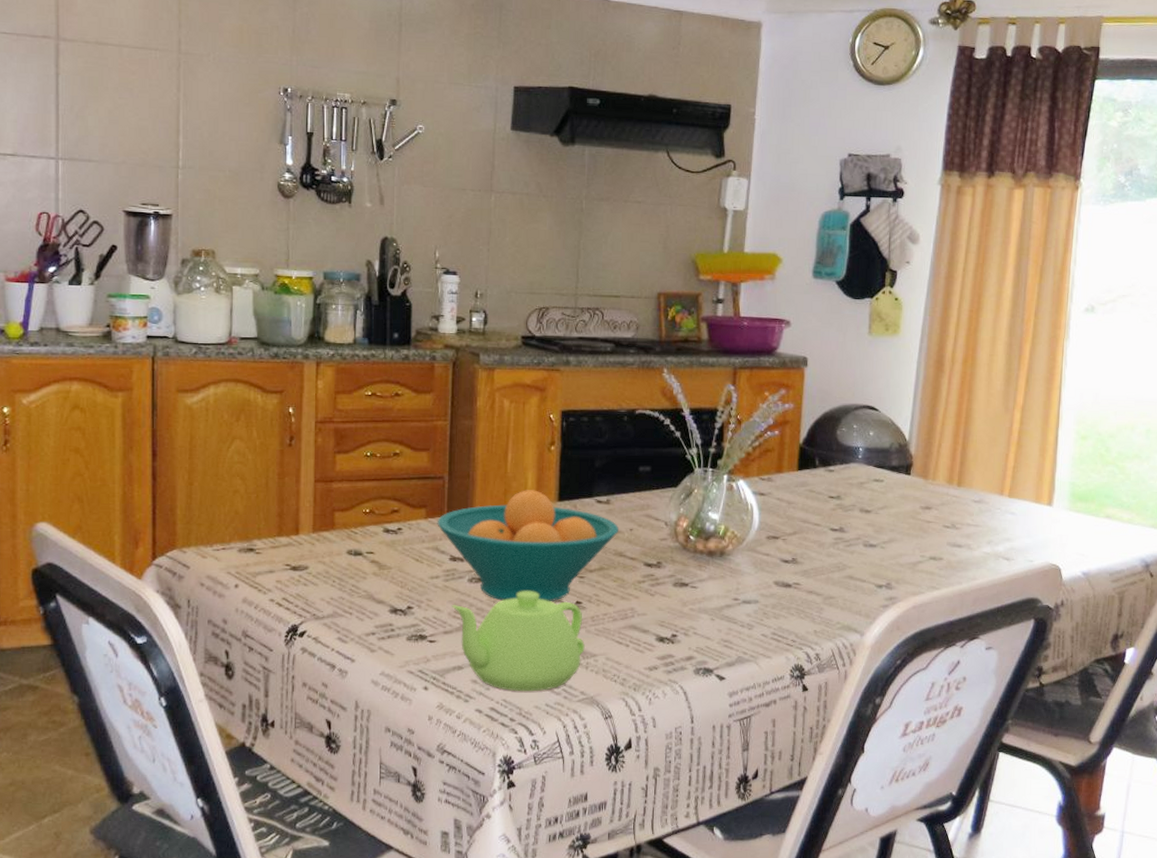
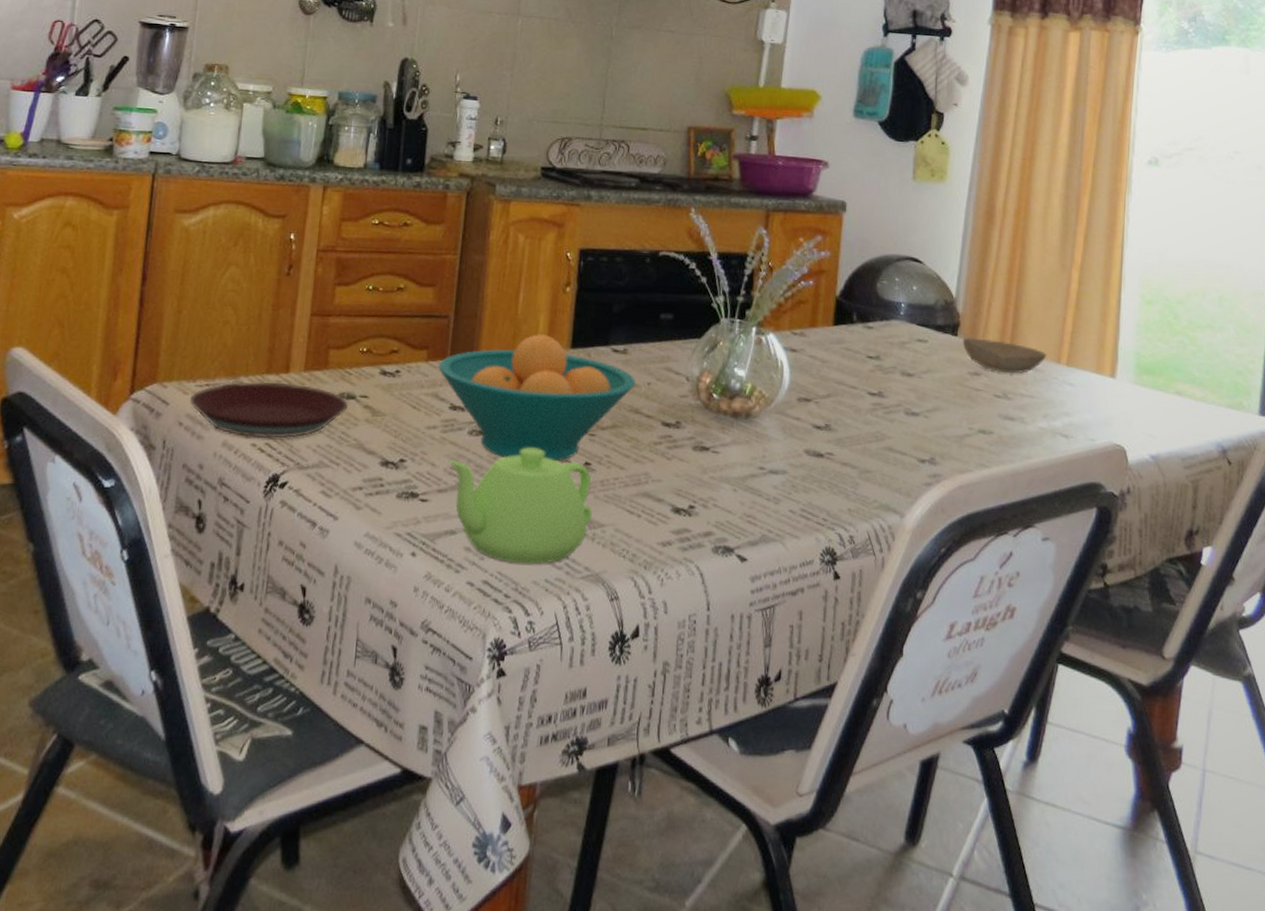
plate: none [208,543,357,595] -> present [188,381,349,440]
bowl: none [915,476,991,507] -> present [962,337,1047,374]

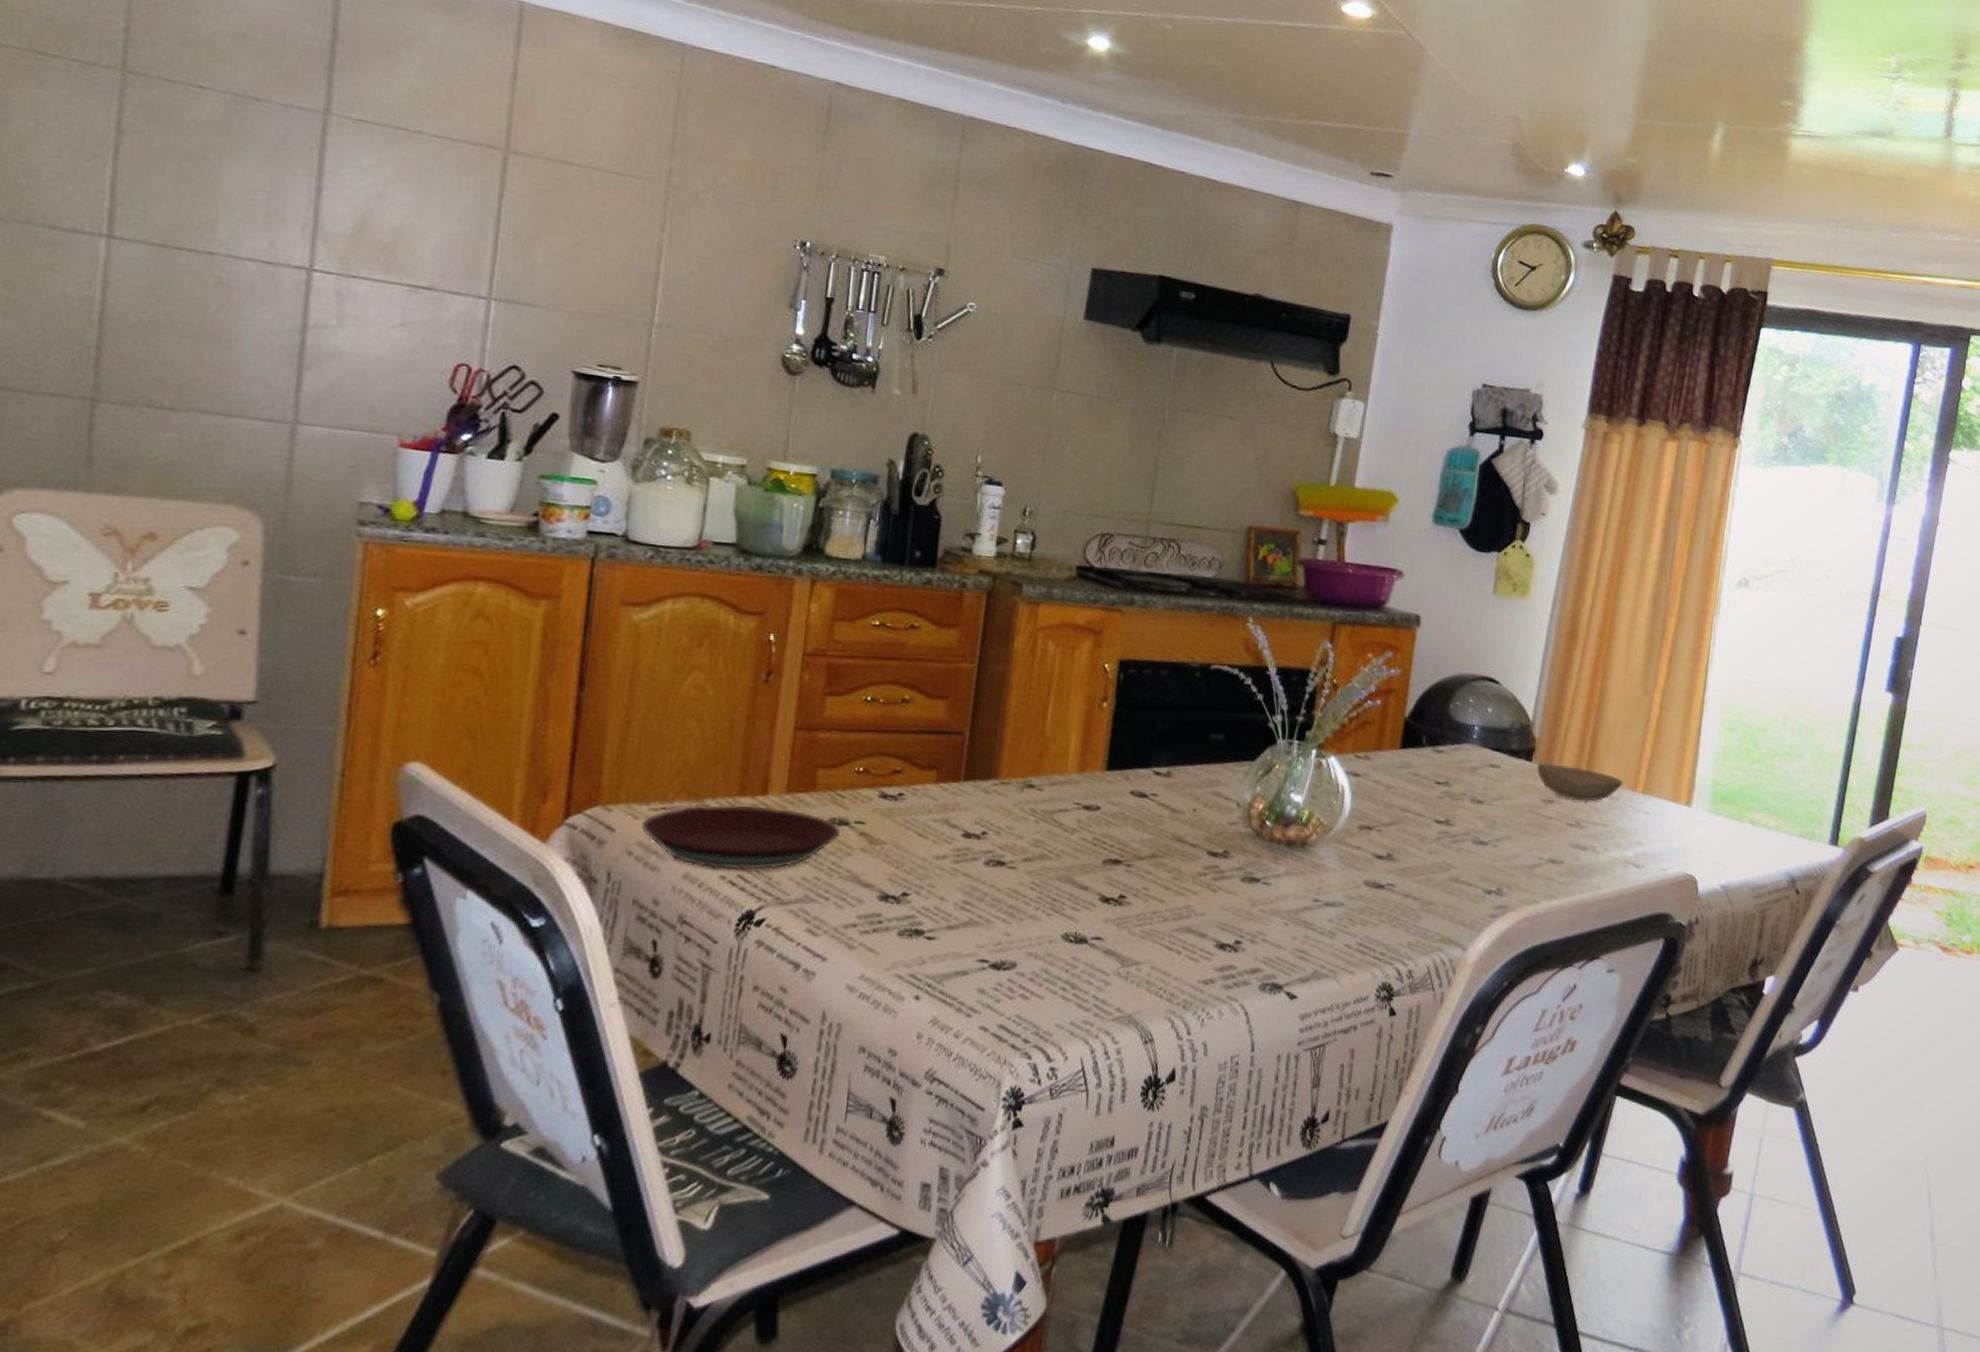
fruit bowl: present [438,334,635,462] -> none [950,754,1179,895]
teapot: present [447,447,592,565] -> none [959,879,1126,1006]

